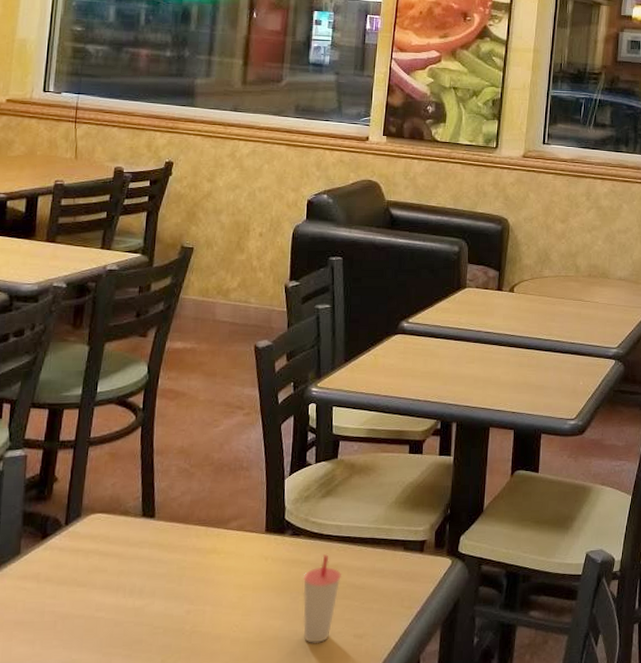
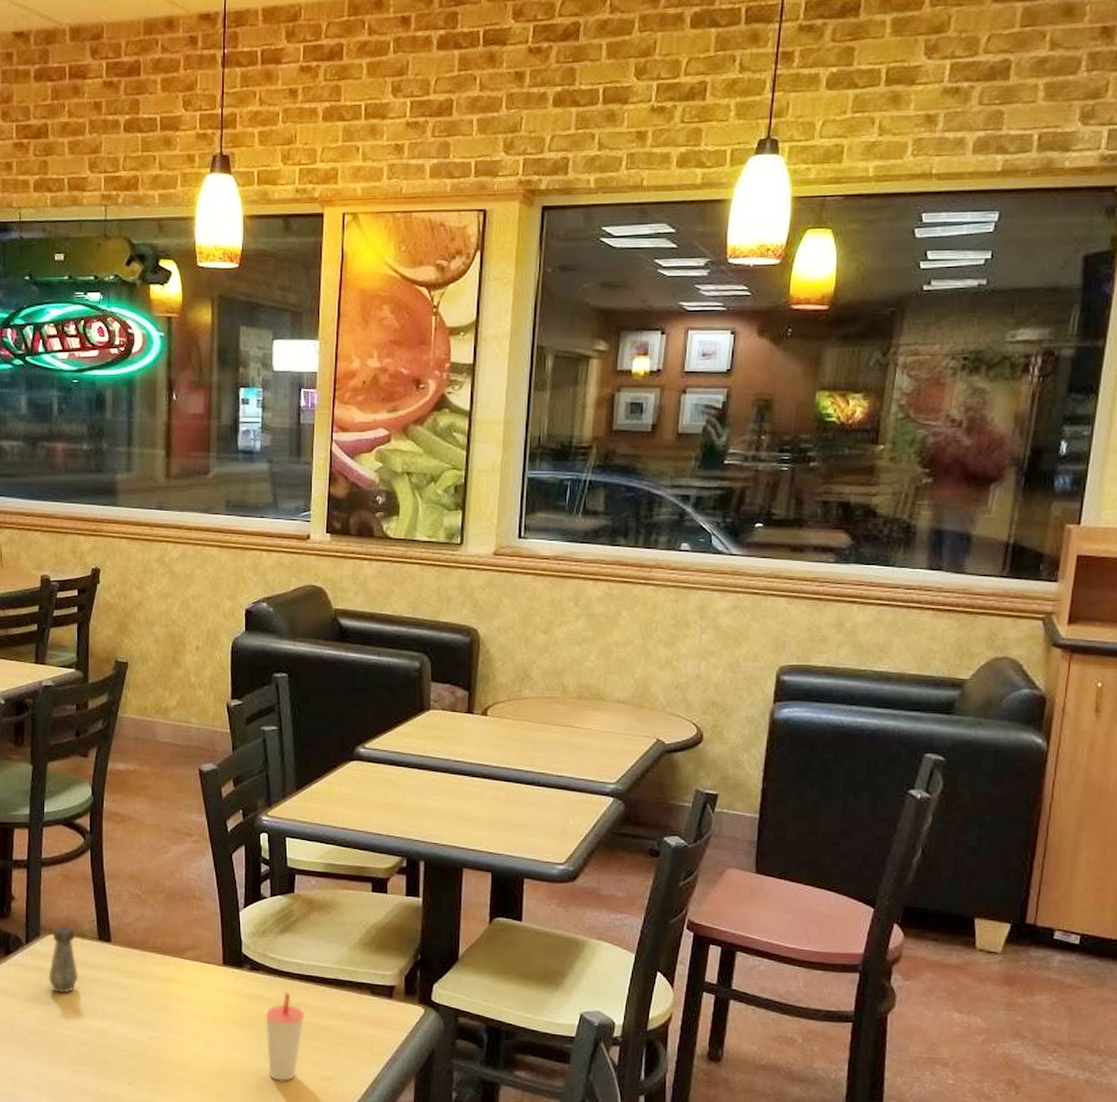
salt shaker: none [86,504,119,574] -> present [48,925,79,994]

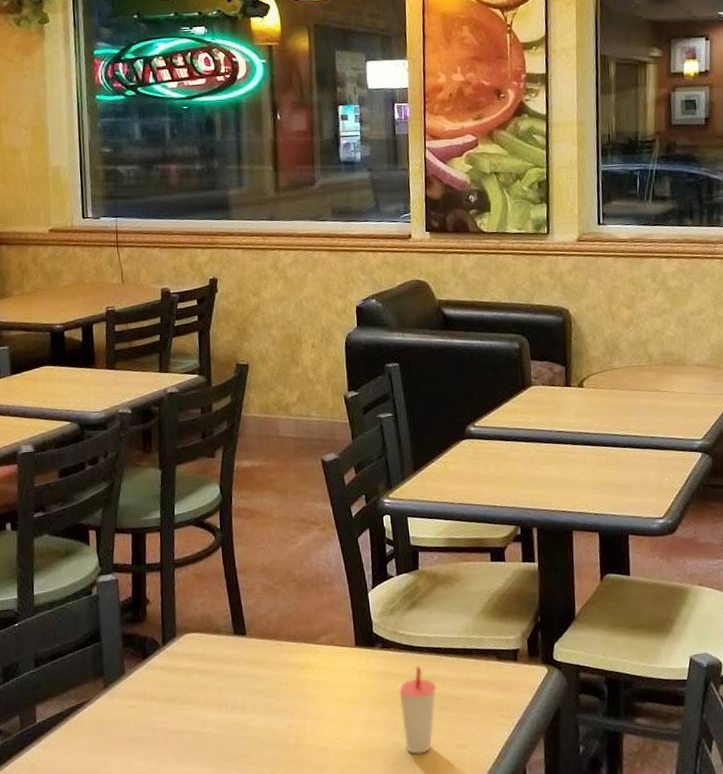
salt shaker: present [48,925,79,994] -> none [186,623,217,691]

